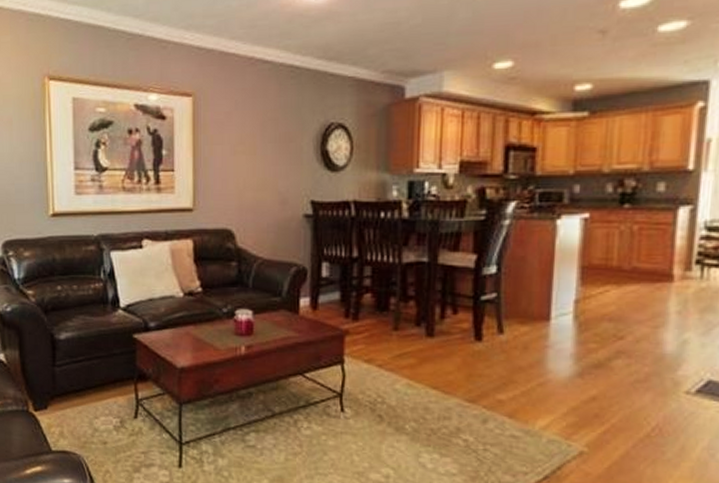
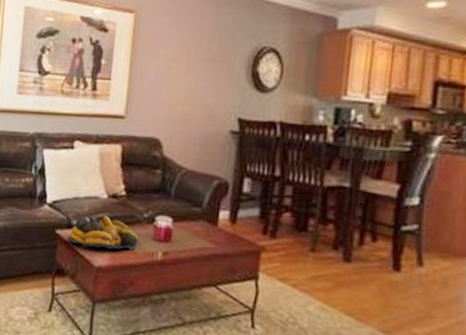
fruit bowl: none [146,314,220,349] -> present [68,215,139,250]

